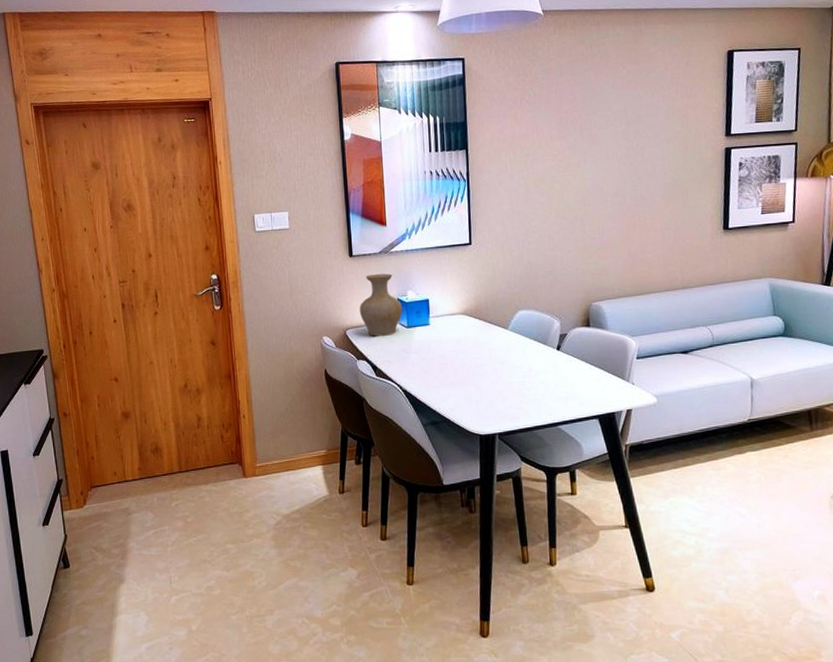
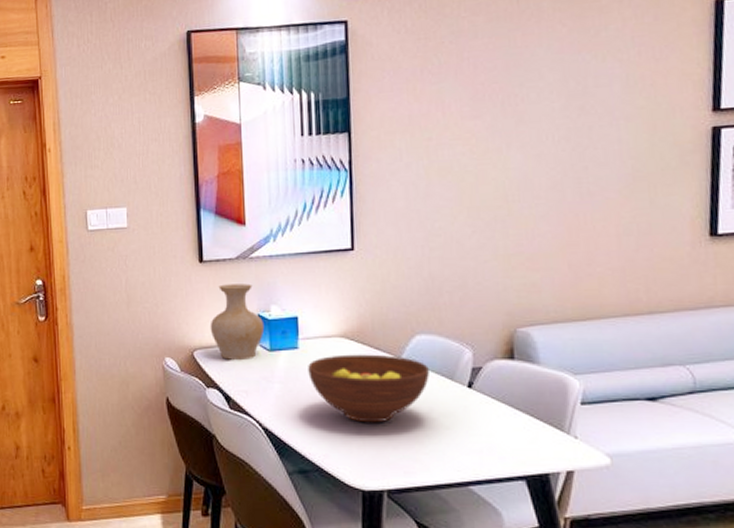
fruit bowl: none [437,327,529,382] -> present [308,354,429,423]

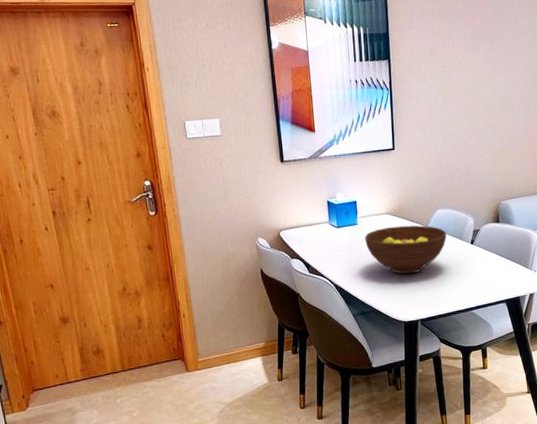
vase: present [210,284,265,360] -> none [291,177,333,237]

